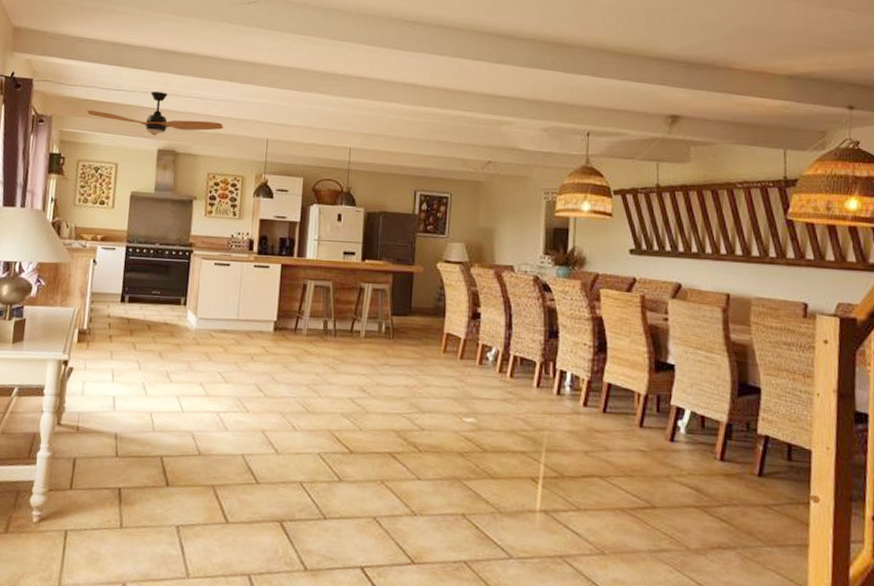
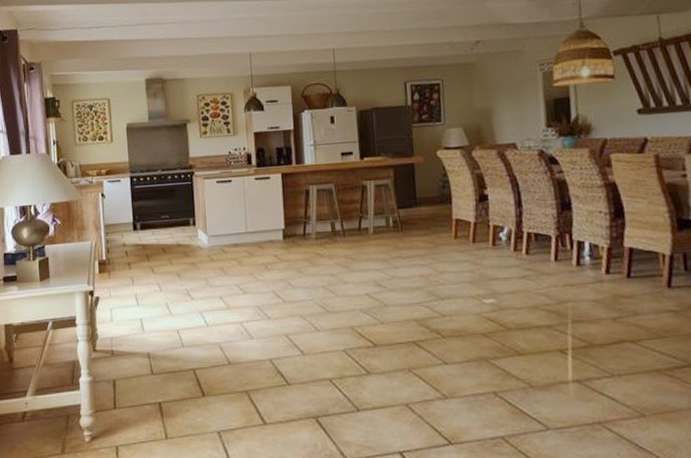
electric fan: present [87,92,223,136] -> none [73,22,205,67]

